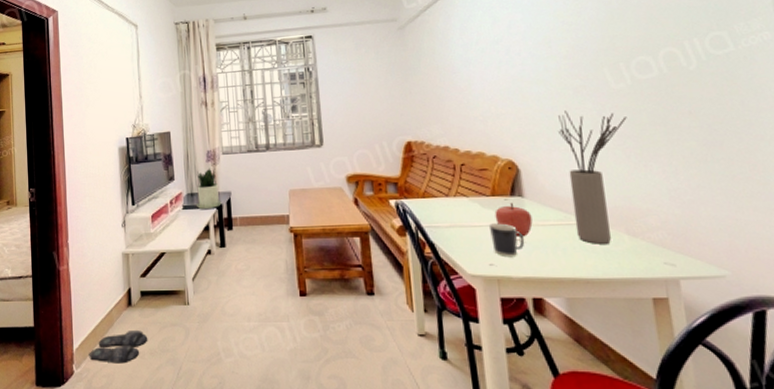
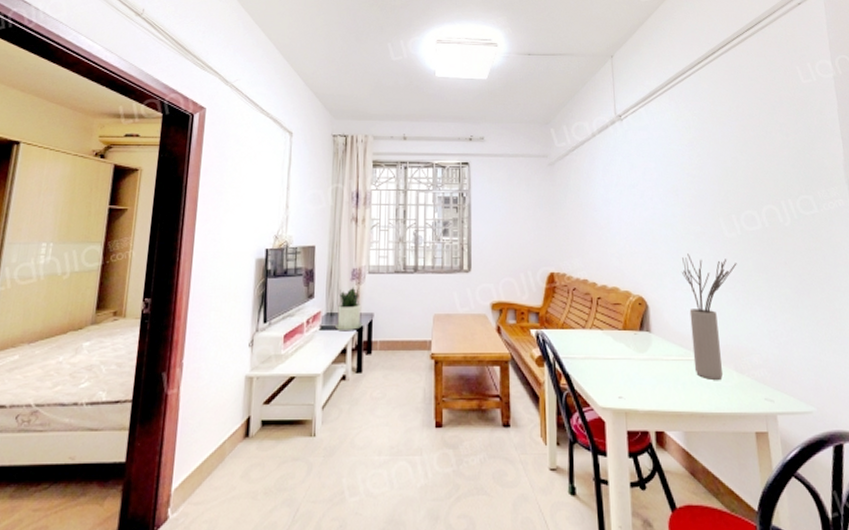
slippers: present [89,331,148,364] -> none [189,466,264,506]
mug: present [490,223,525,257] -> none [620,357,651,391]
fruit: present [494,203,533,236] -> none [625,338,658,370]

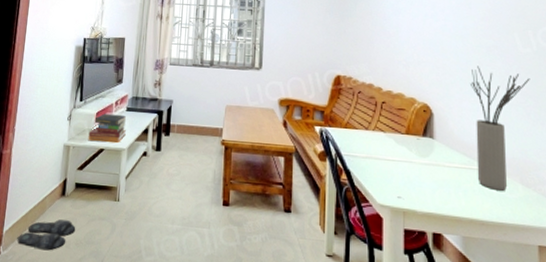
slippers: none [189,466,264,506] -> present [17,219,76,251]
books: none [275,335,320,369] -> present [88,113,126,143]
planter: present [334,287,363,332] -> none [138,76,163,114]

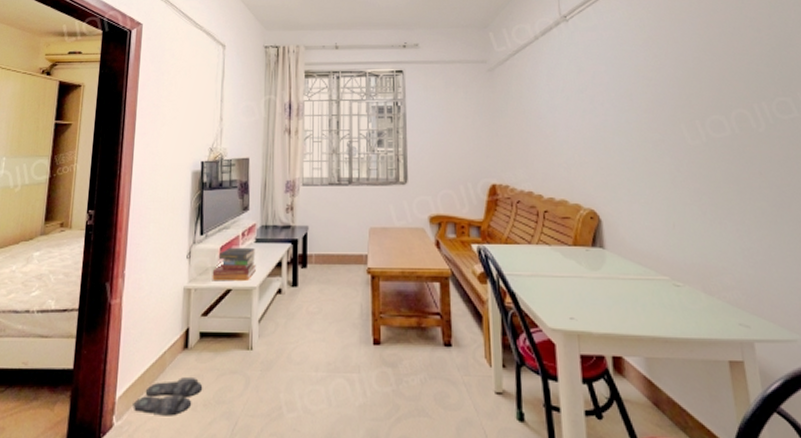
vase: present [471,66,530,191] -> none [639,163,703,302]

